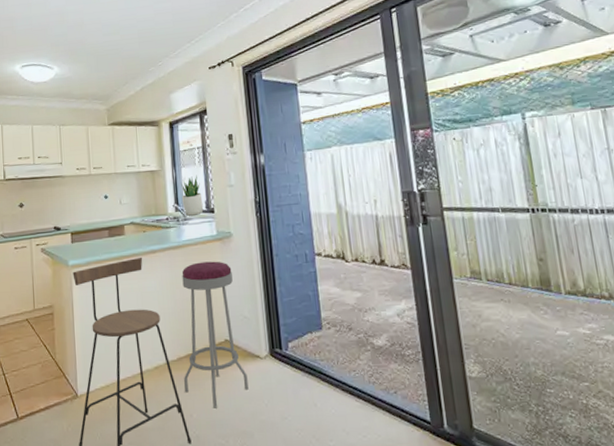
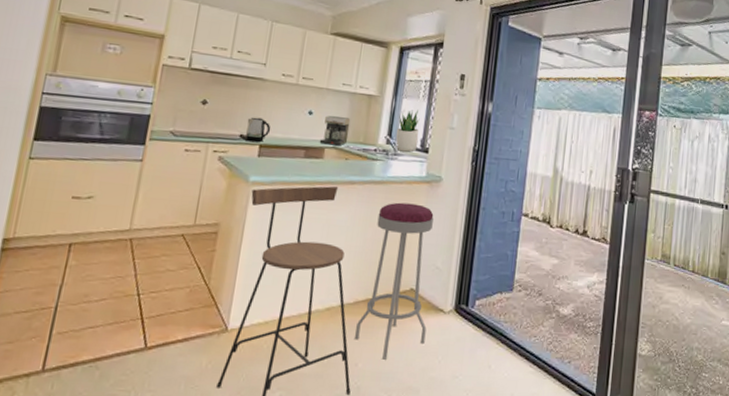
kettle: none [57,209,77,232] -> present [244,117,271,143]
coffee maker: none [118,194,142,222] -> present [319,115,351,146]

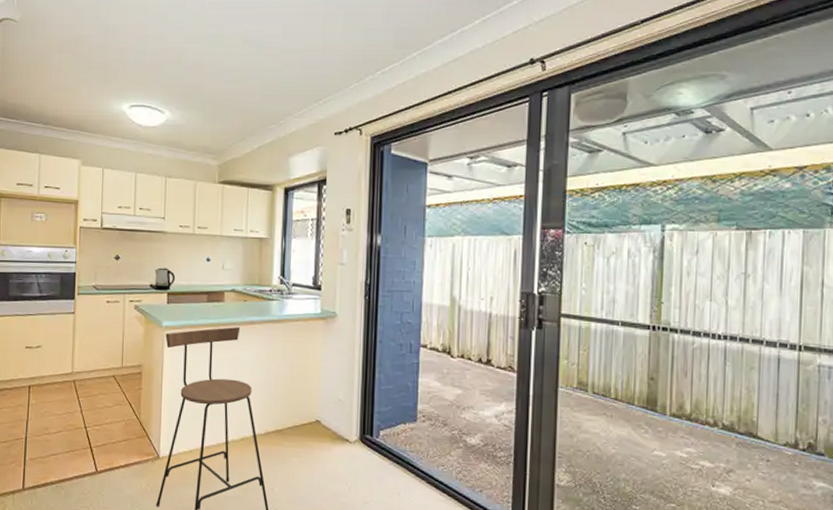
coffee maker: present [319,115,351,146] -> none [219,260,245,289]
bar stool: present [355,202,434,360] -> none [269,339,334,486]
planter: present [396,109,420,152] -> none [289,248,311,290]

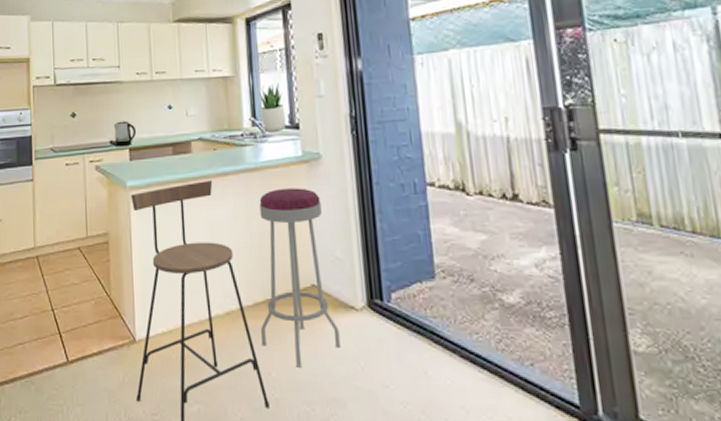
bar stool: none [269,339,334,486] -> present [259,188,341,368]
planter: none [289,248,311,290] -> present [260,82,287,132]

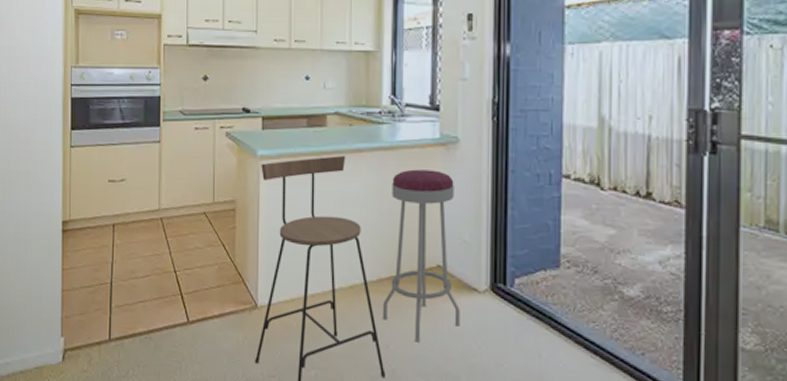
kettle: present [113,121,137,147] -> none [247,88,271,115]
planter: present [260,82,287,132] -> none [401,61,427,112]

